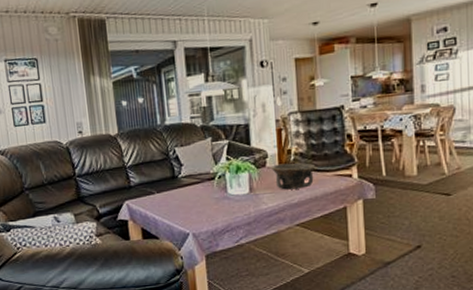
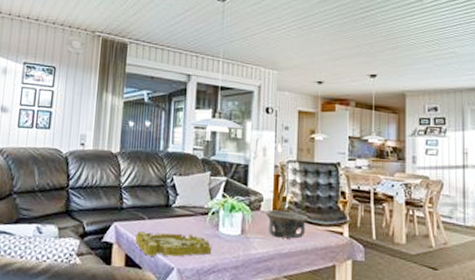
decorative tray: none [148,200,222,226] -> present [135,230,211,257]

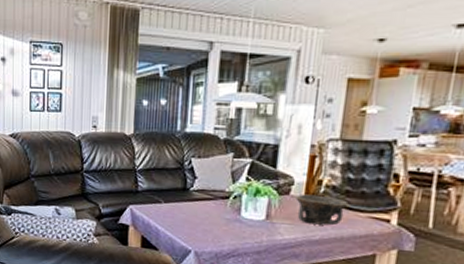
decorative tray: present [135,230,211,257] -> none [151,213,231,240]

